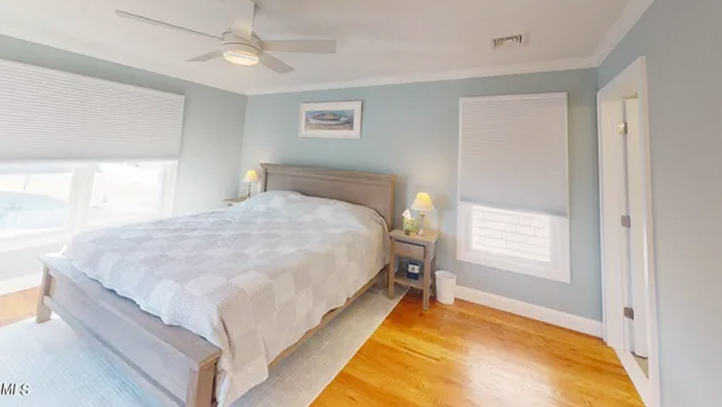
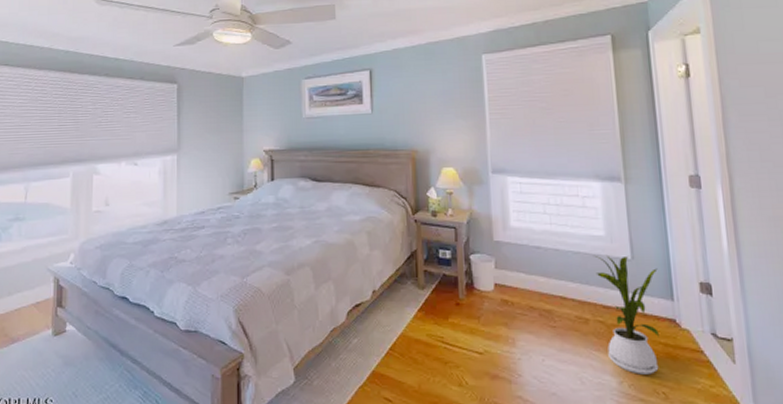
house plant: none [540,278,591,385] -> present [594,255,659,375]

